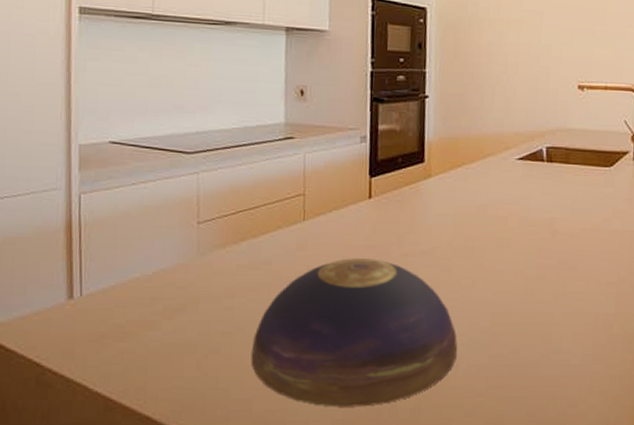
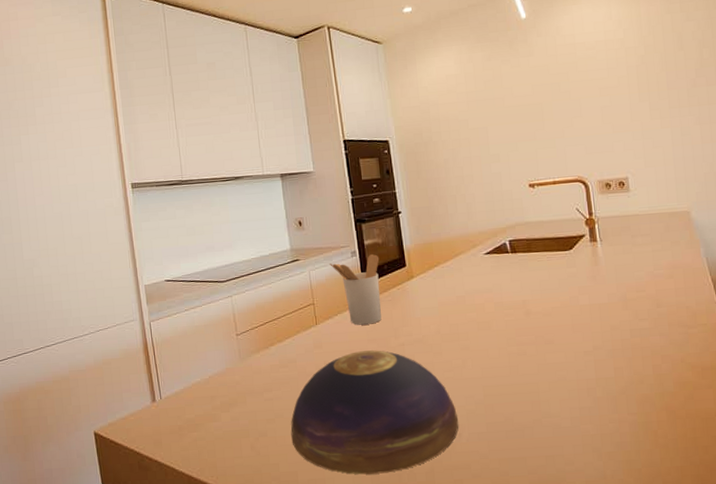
utensil holder: none [332,143,394,227] -> present [330,254,381,325]

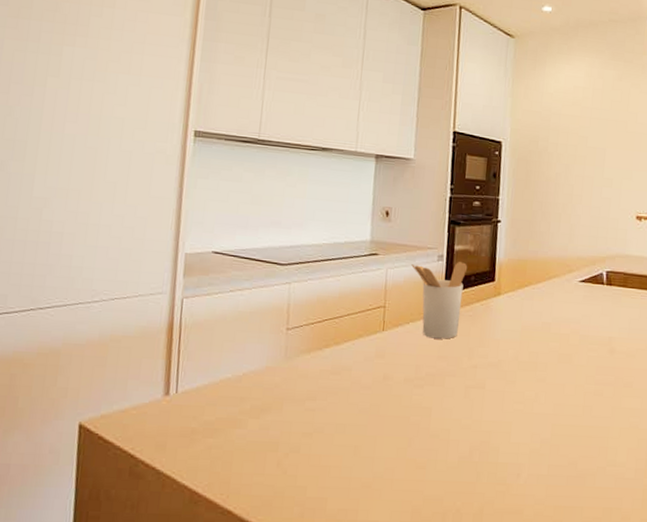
decorative bowl: present [291,350,459,475] -> none [327,367,520,510]

